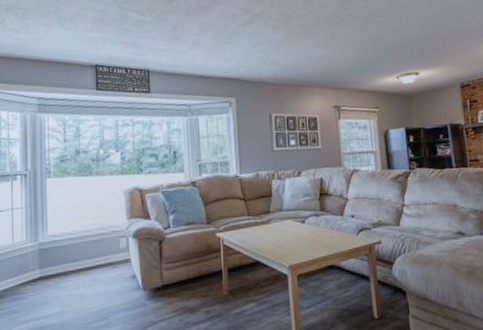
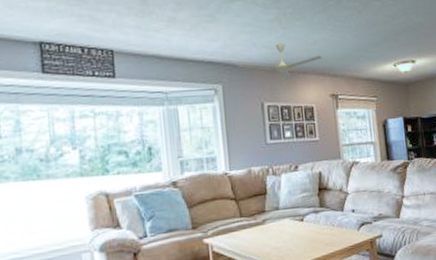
ceiling fan: none [248,60,326,93] -> present [236,44,322,80]

